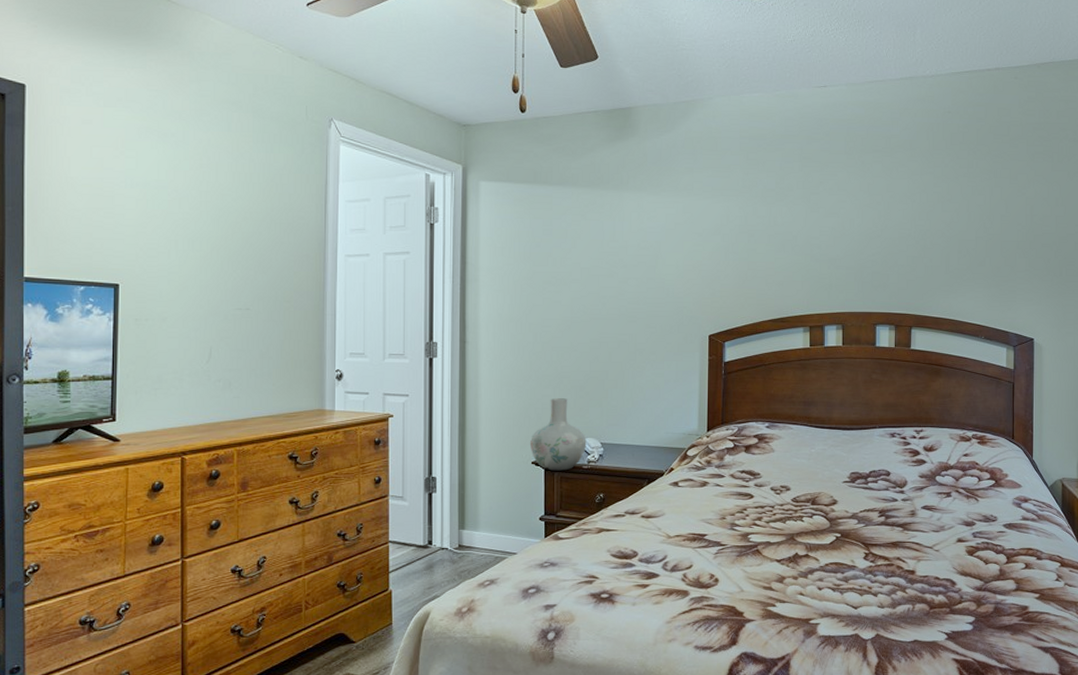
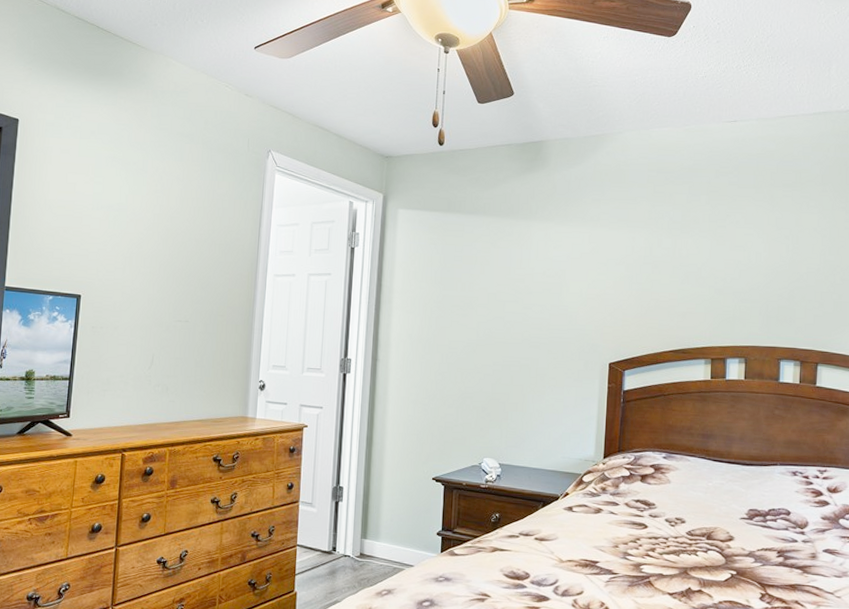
vase: present [529,398,587,471] -> none [431,417,486,489]

